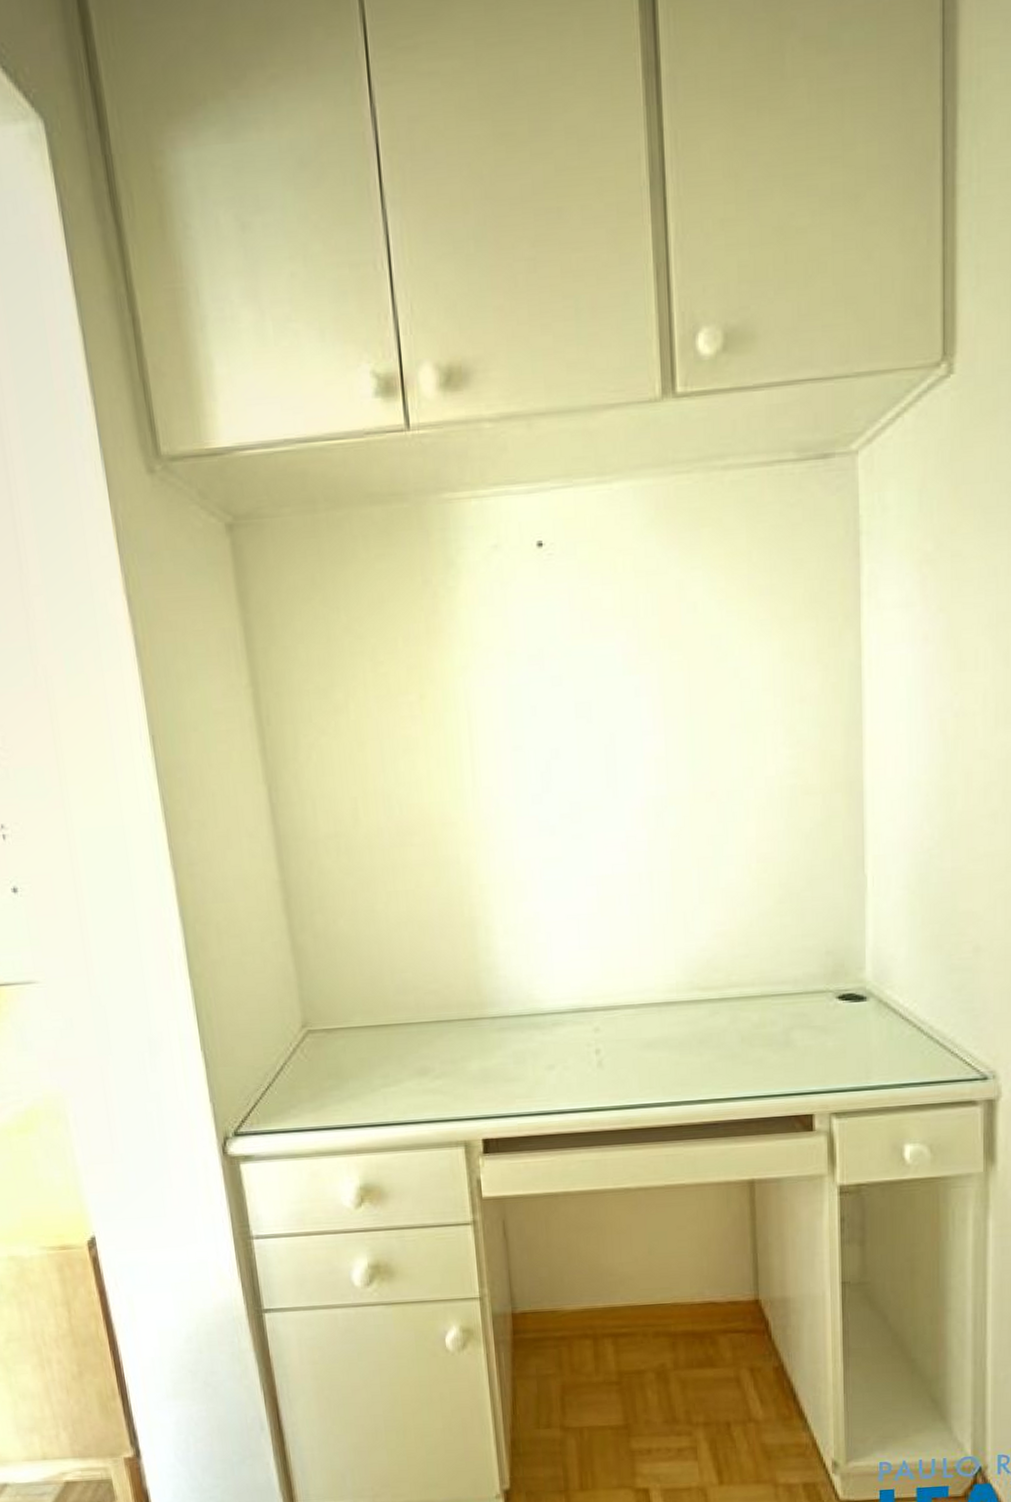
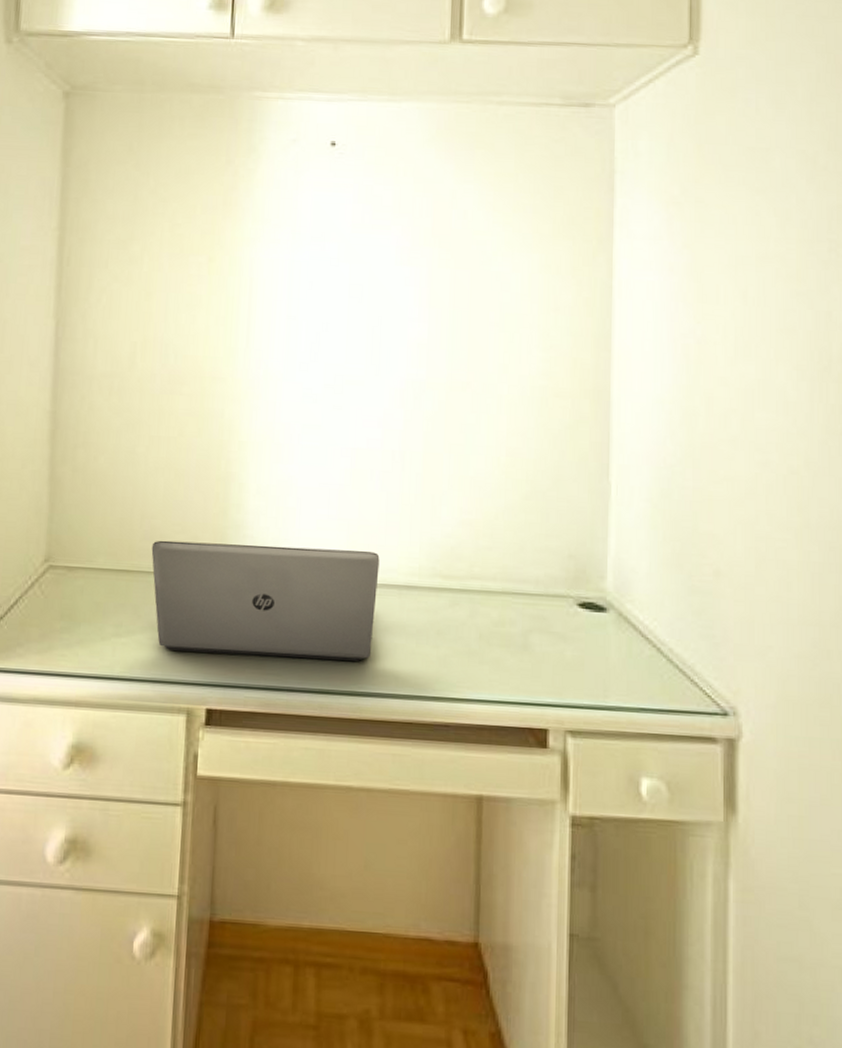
laptop: none [406,975,637,1092] -> present [151,540,380,661]

